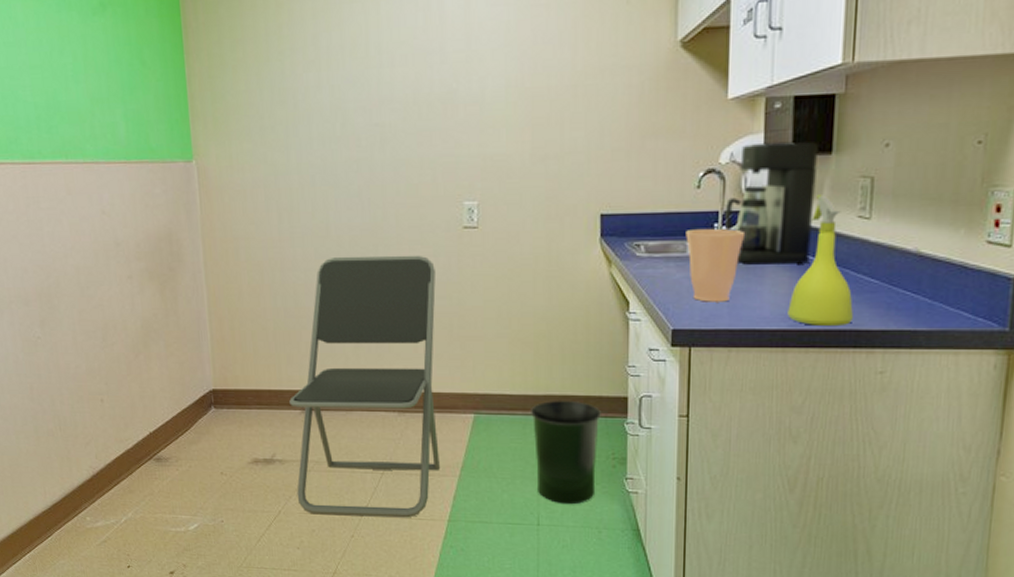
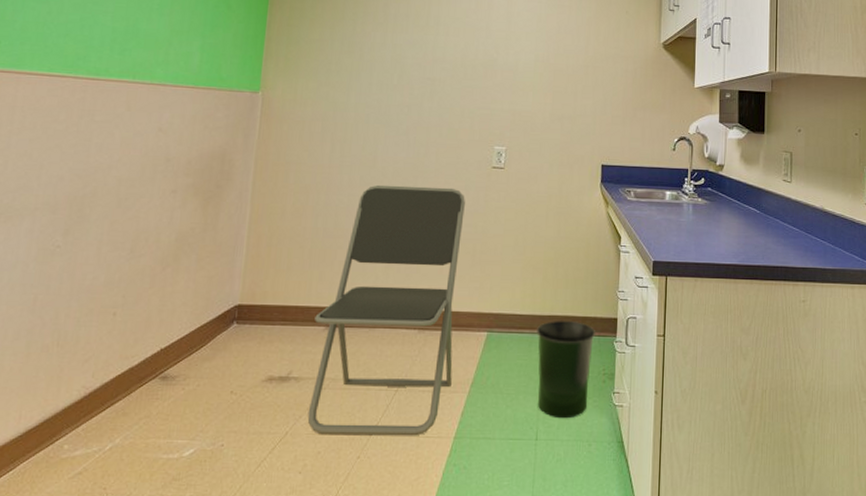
cup: present [685,228,746,302] -> none [664,181,707,240]
coffee maker: present [725,142,818,265] -> none [693,121,755,213]
spray bottle: present [787,193,853,327] -> none [737,161,782,264]

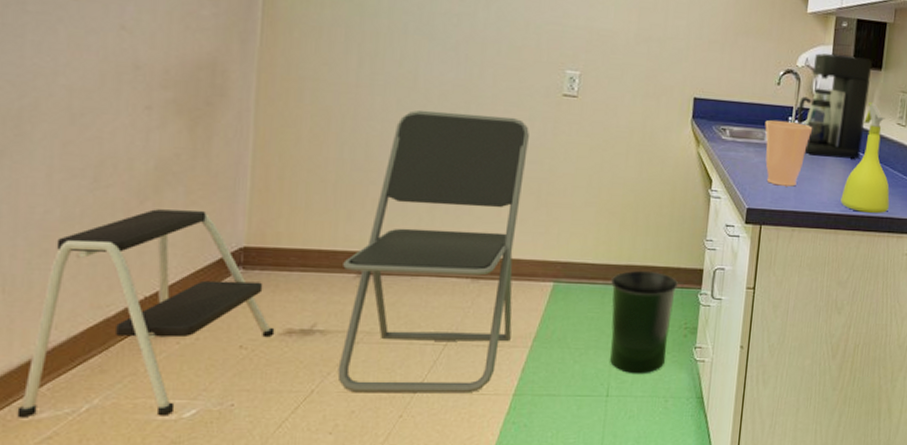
step stool: none [57,273,259,455] -> present [17,209,275,418]
cup: none [664,181,707,240] -> present [764,119,813,187]
coffee maker: none [693,121,755,213] -> present [797,53,872,159]
spray bottle: none [737,161,782,264] -> present [840,101,890,214]

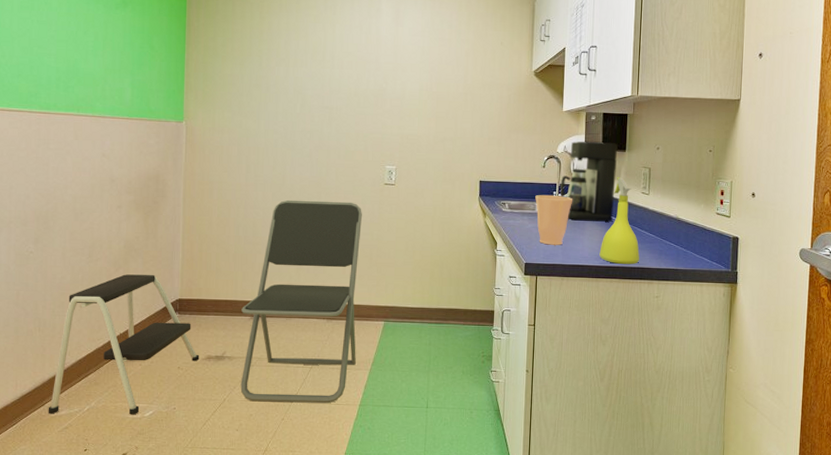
waste bin: present [610,270,678,373] -> none [426,312,475,390]

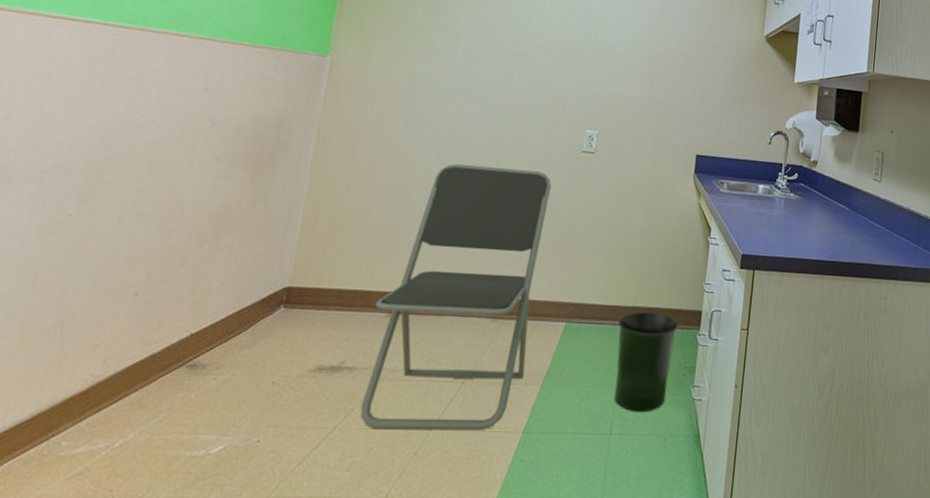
step stool: present [48,274,200,415] -> none [53,251,307,453]
waste bin: none [426,312,475,390] -> present [614,311,679,411]
cup: present [535,194,573,245] -> none [757,175,800,235]
coffee maker: present [560,141,617,222] -> none [786,117,850,210]
spray bottle: present [599,176,640,265] -> none [825,159,869,261]

